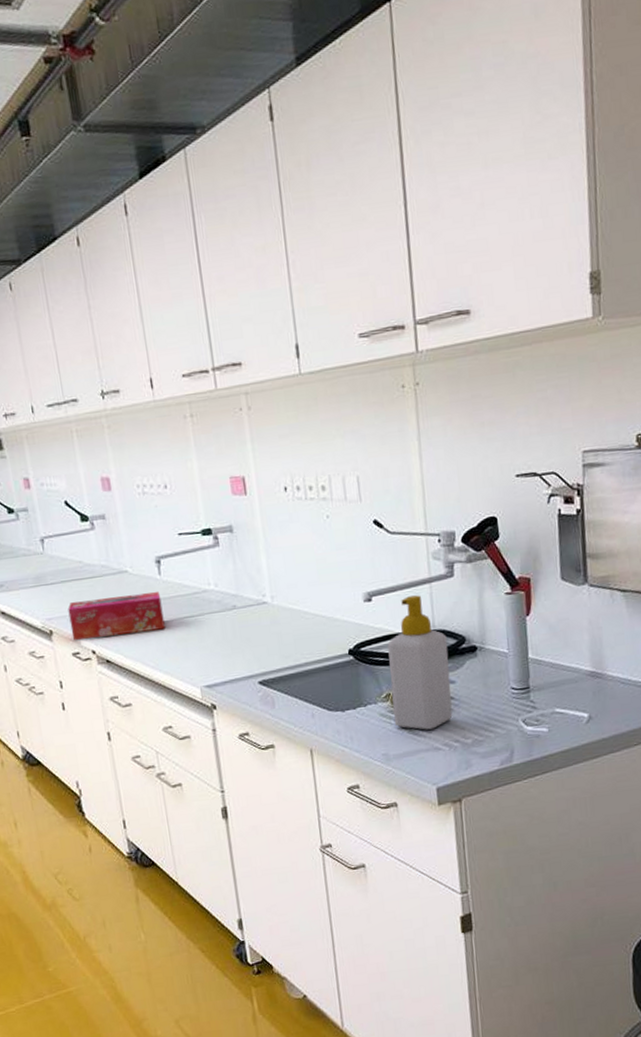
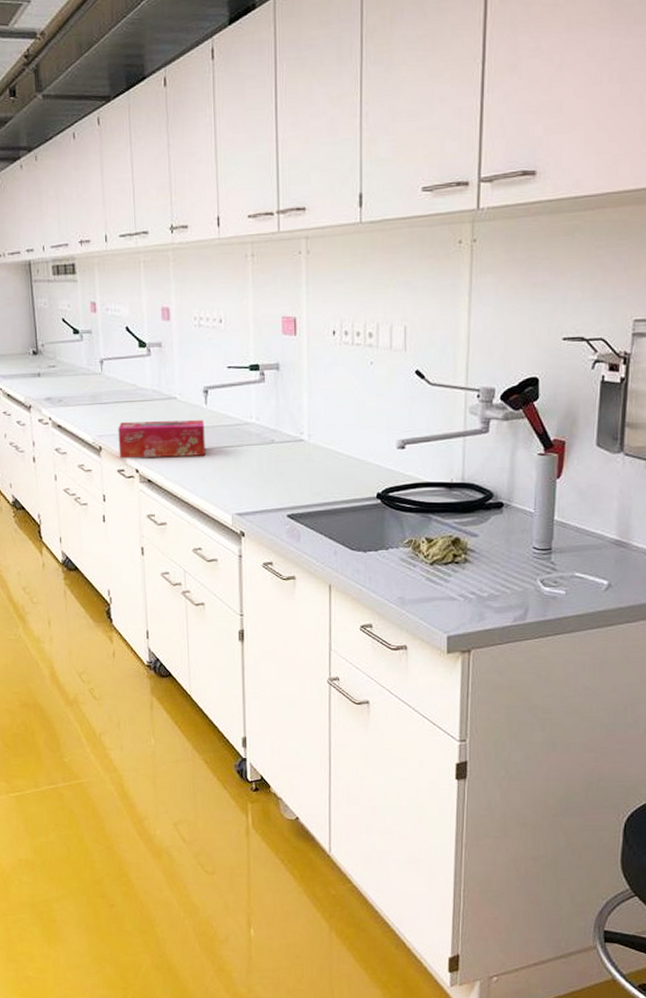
soap bottle: present [387,595,453,730] -> none [413,447,475,579]

